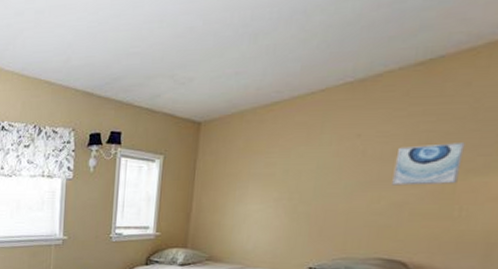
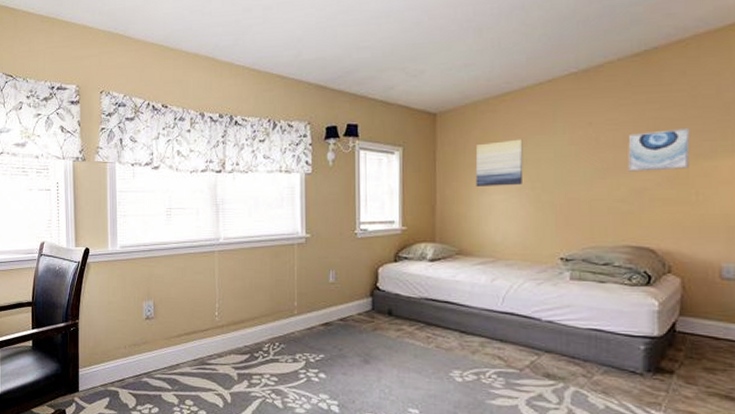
wall art: none [233,150,287,196] -> present [475,139,523,186]

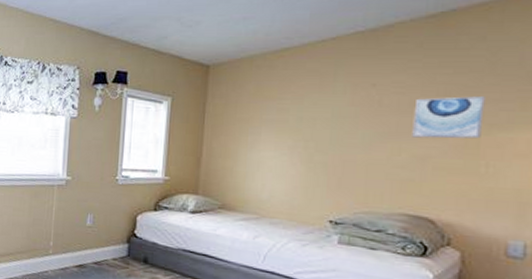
wall art: present [475,139,523,186] -> none [245,96,299,144]

